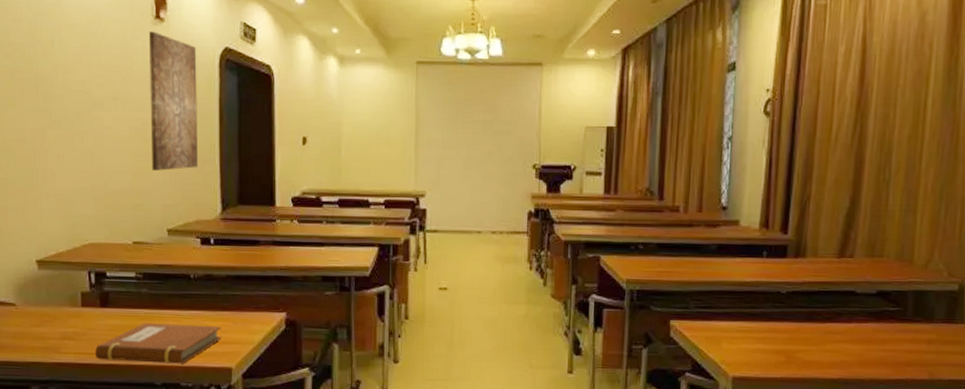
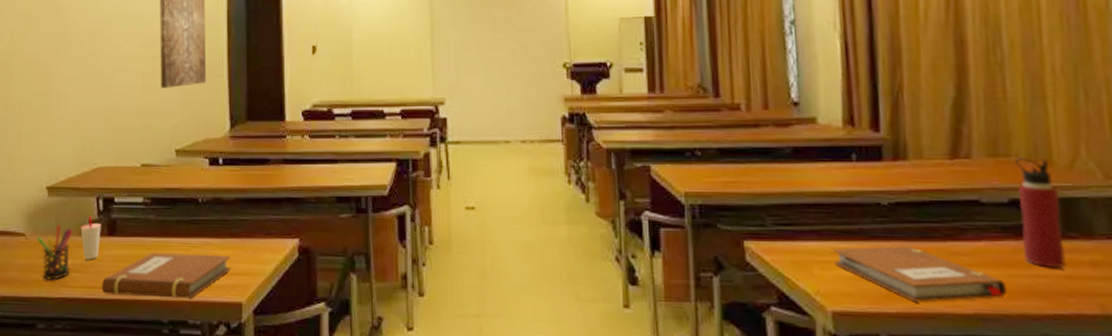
pen holder: none [27,296,65,347] -> present [36,224,73,280]
cup: none [72,287,94,329] -> present [80,214,101,260]
notebook: none [739,325,865,370] -> present [833,246,1008,303]
water bottle: none [881,258,913,345] -> present [1015,158,1066,269]

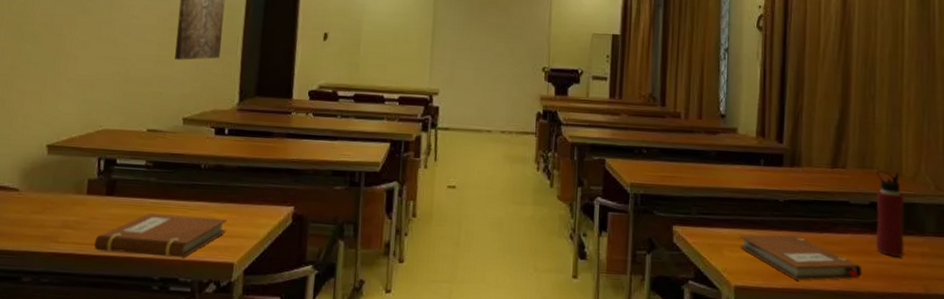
pen holder: present [36,224,73,280] -> none [31,182,71,235]
cup: present [80,214,101,260] -> none [78,174,100,218]

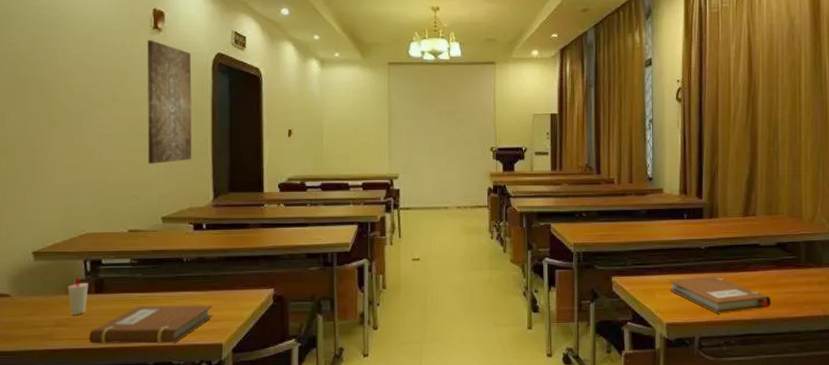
cup: none [78,174,100,218] -> present [67,275,89,315]
water bottle: present [876,170,904,257] -> none [781,215,805,288]

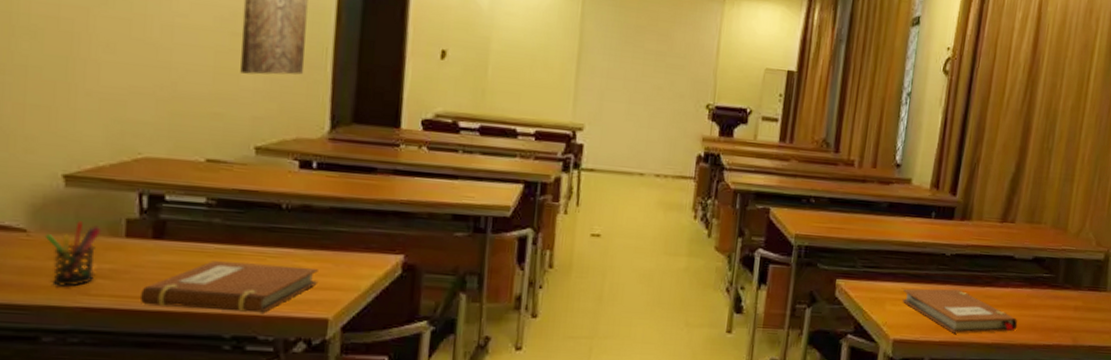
pen holder: none [22,285,60,335] -> present [44,221,102,287]
cup: present [67,275,89,315] -> none [112,212,144,266]

